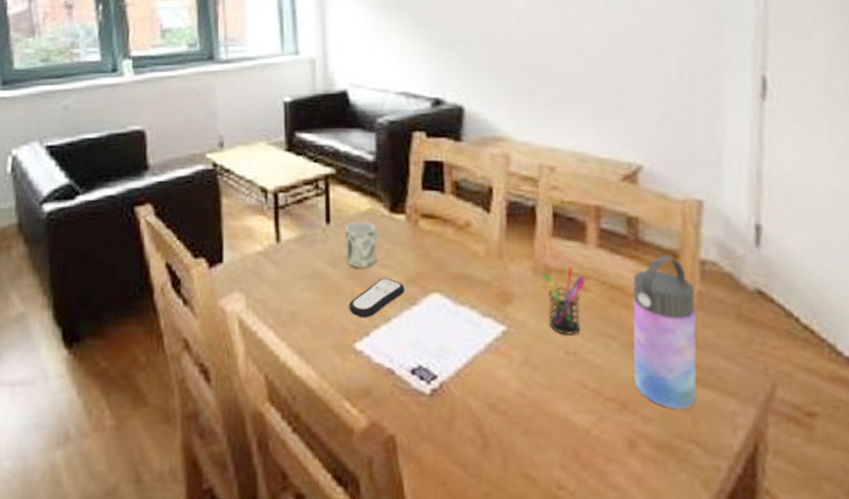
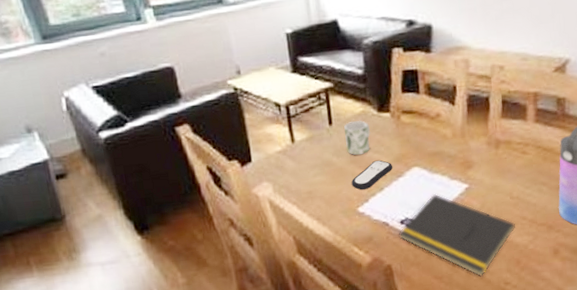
notepad: none [408,334,572,471] -> present [399,193,515,277]
pen holder: present [543,266,586,335] -> none [495,138,526,186]

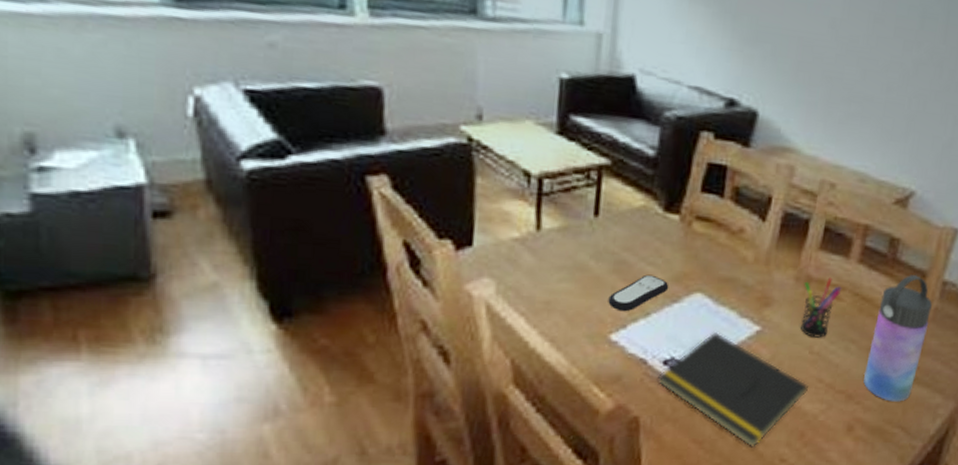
mug: present [344,120,371,155] -> none [610,216,649,263]
pen holder: none [495,138,526,186] -> present [801,277,842,338]

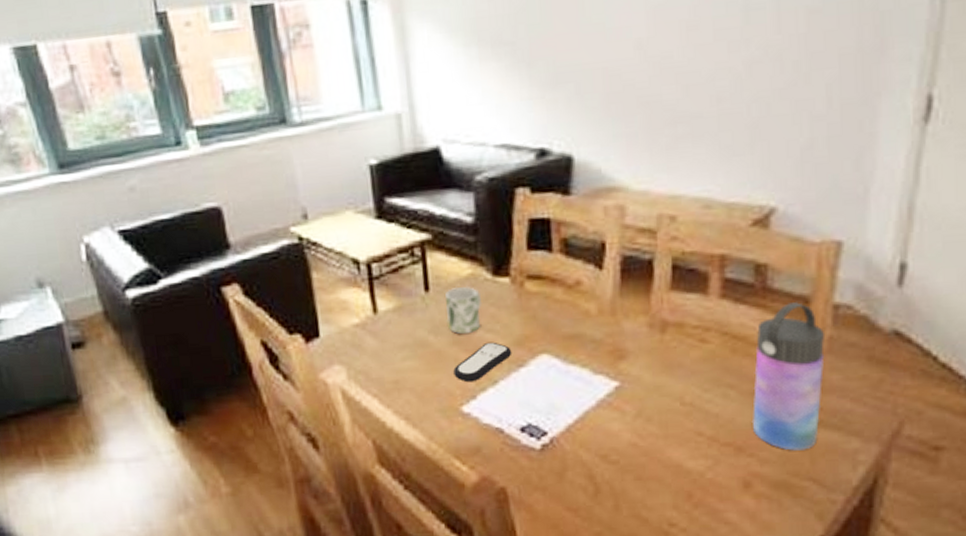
mug: none [610,216,649,263] -> present [445,285,483,334]
notepad: present [658,331,808,448] -> none [518,392,687,513]
pen holder: present [801,277,842,338] -> none [659,319,706,387]

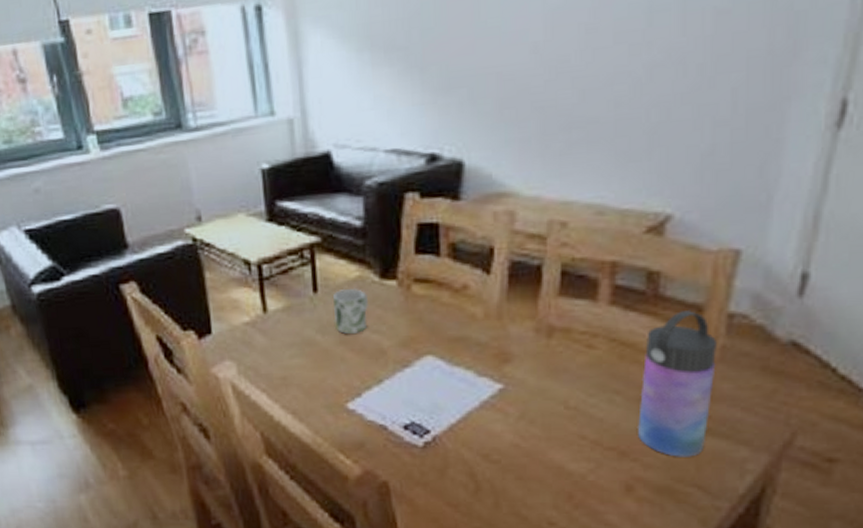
remote control: present [453,342,512,383] -> none [339,342,398,381]

